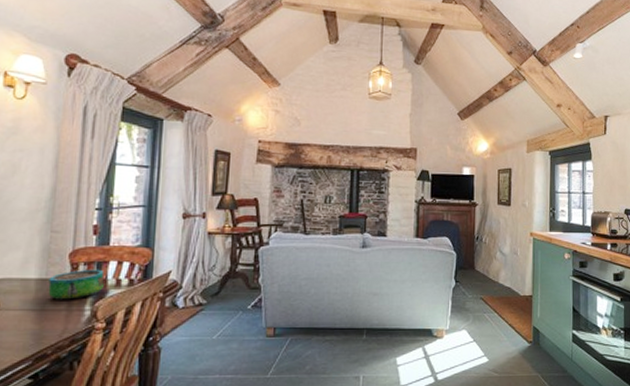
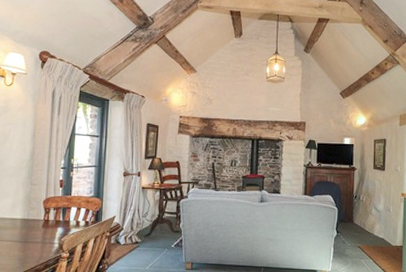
decorative bowl: present [48,269,104,300] -> none [29,213,68,235]

